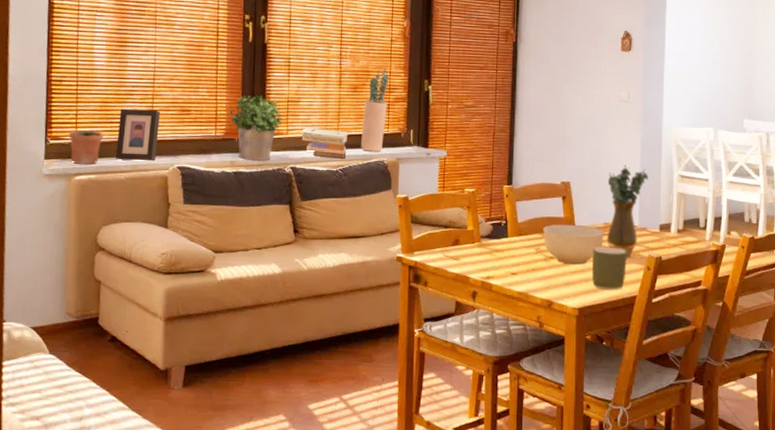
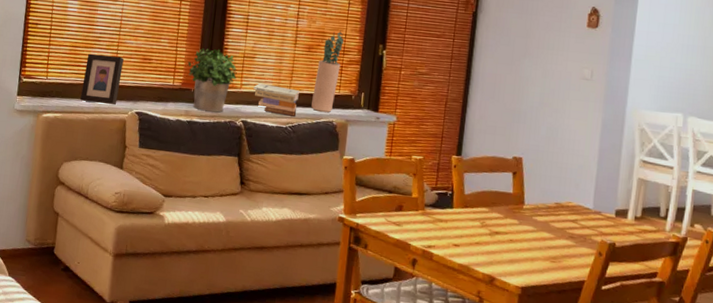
planter: present [69,130,104,165] -> none [40,71,71,104]
bowl: present [543,224,605,265] -> none [489,199,556,243]
mug: present [592,246,627,290] -> none [538,226,578,273]
vase: present [607,165,648,257] -> none [557,145,607,240]

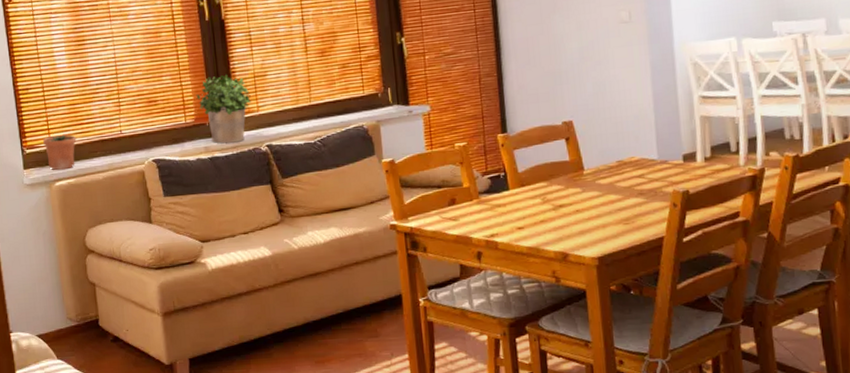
planter: none [40,71,71,104] -> present [43,134,77,171]
picture frame: present [80,53,124,105] -> none [88,105,131,161]
books: present [253,83,300,117] -> none [271,99,323,131]
vase: present [311,30,345,112] -> none [334,26,361,118]

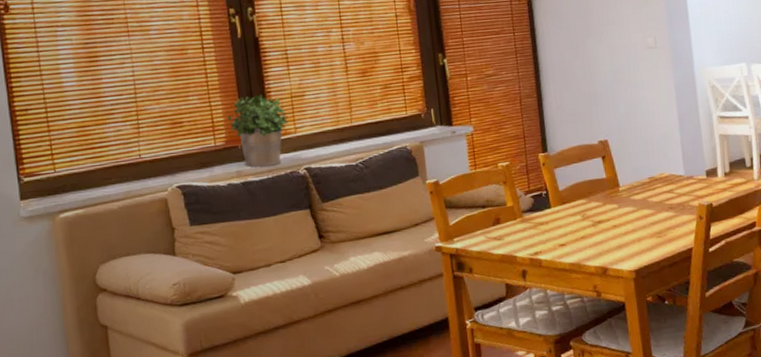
planter: present [43,134,77,171] -> none [45,160,87,201]

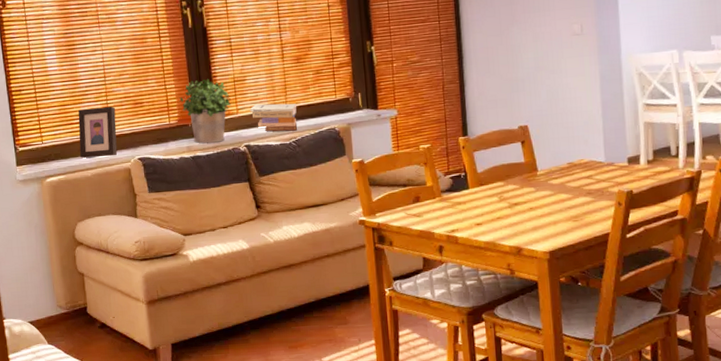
picture frame: none [101,127,151,189] -> present [78,106,118,159]
books: none [310,120,365,153] -> present [250,103,298,132]

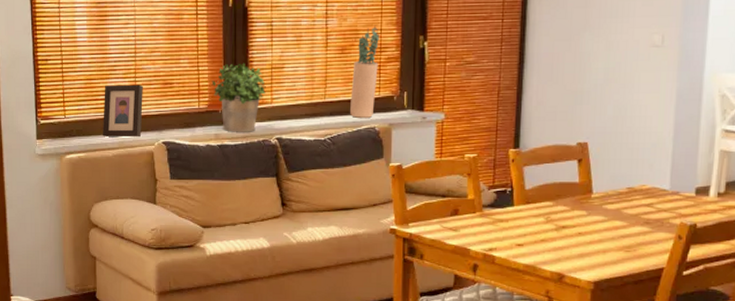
books: present [250,103,298,132] -> none [285,94,337,127]
vase: none [309,34,333,121] -> present [350,25,380,118]

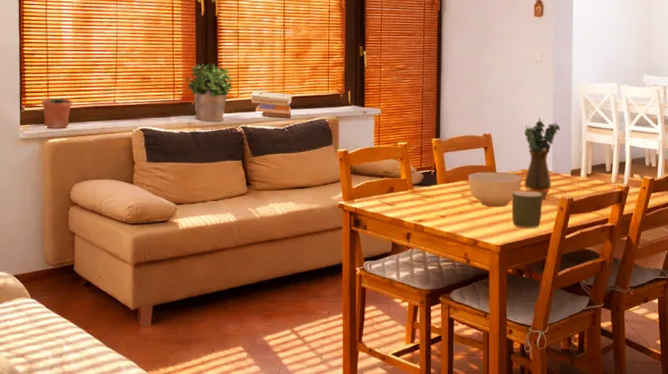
planter: none [58,108,90,144] -> present [42,98,73,129]
picture frame: present [103,84,143,138] -> none [84,78,123,125]
books: none [285,94,337,127] -> present [250,90,293,118]
vase: present [350,25,380,118] -> none [304,36,328,111]
bowl: none [554,190,628,234] -> present [468,171,523,207]
mug: none [611,214,654,261] -> present [512,190,542,228]
vase: none [630,121,684,225] -> present [524,118,560,199]

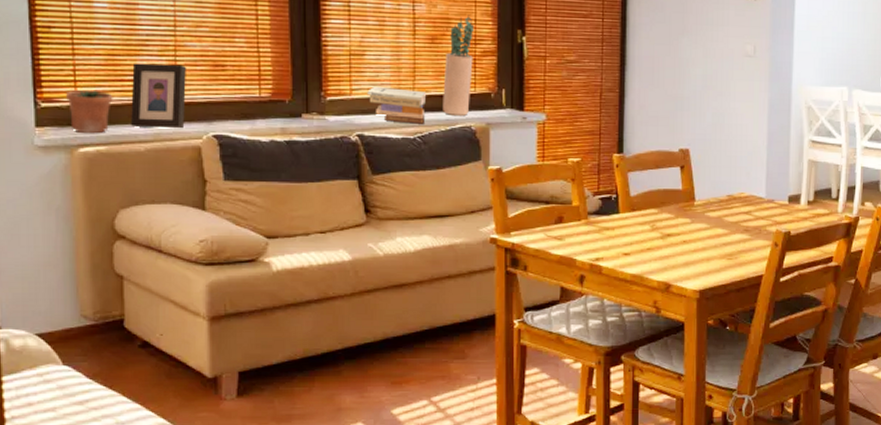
picture frame: none [84,78,123,125] -> present [131,63,186,129]
potted plant: present [185,63,233,122] -> none [275,46,343,127]
vase: none [304,36,328,111] -> present [443,14,475,116]
bowl: present [468,171,523,207] -> none [659,197,728,242]
mug: present [512,190,542,228] -> none [714,221,752,269]
vase: present [524,118,560,199] -> none [731,129,776,232]

